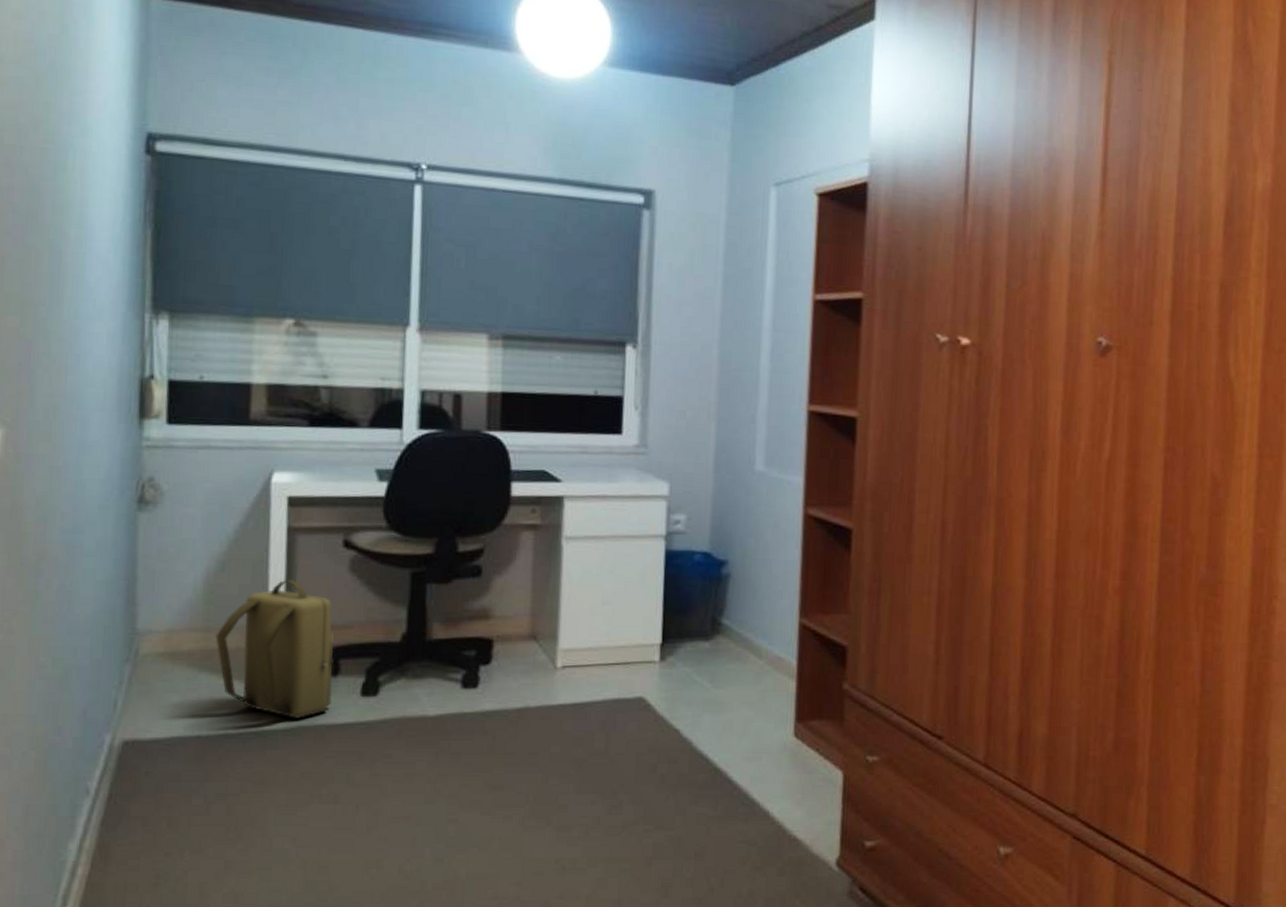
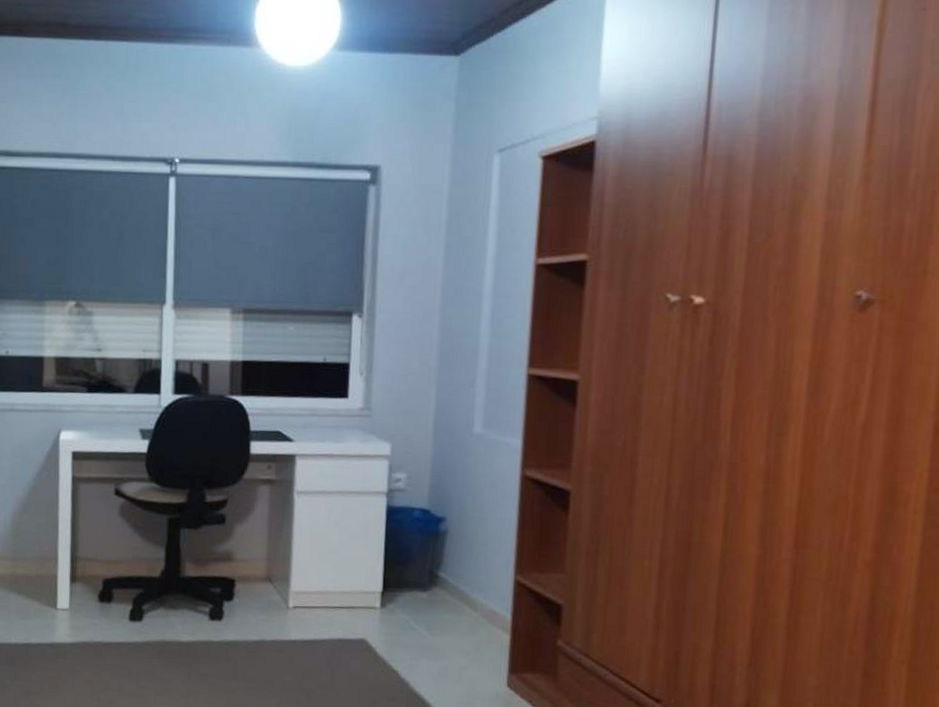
backpack: present [215,579,334,720] -> none [20,520,108,637]

